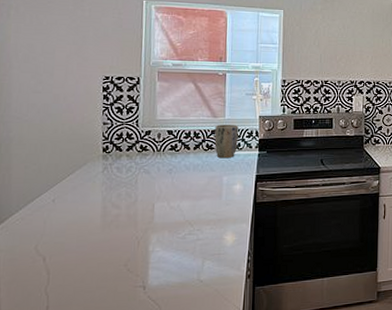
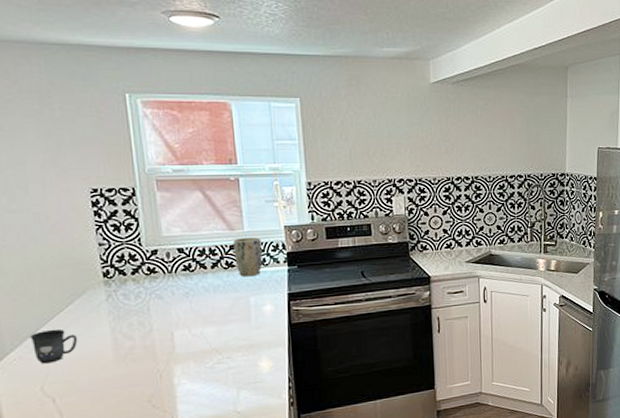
mug: none [34,195,73,225] -> present [30,329,78,364]

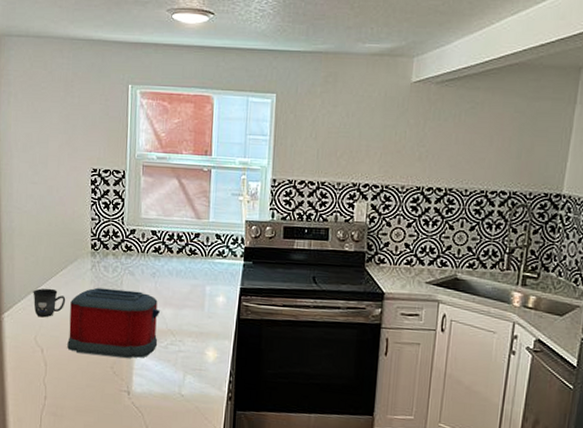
toaster: none [84,314,202,394] -> present [67,287,161,358]
plant pot: present [233,237,263,277] -> none [197,227,223,266]

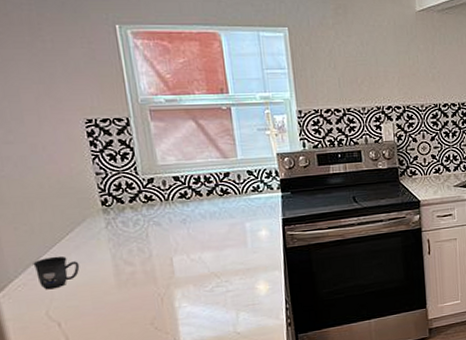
toaster: present [67,287,161,358] -> none [86,240,202,317]

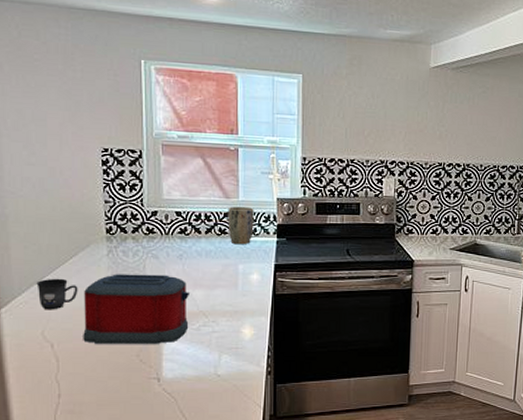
toaster: none [86,240,202,317] -> present [83,274,191,344]
plant pot: none [227,165,257,204] -> present [228,207,254,245]

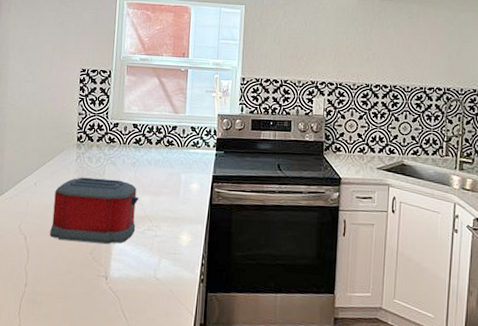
mug: present [36,278,78,310] -> none [20,178,51,207]
plant pot: present [228,207,254,245] -> none [174,121,198,156]

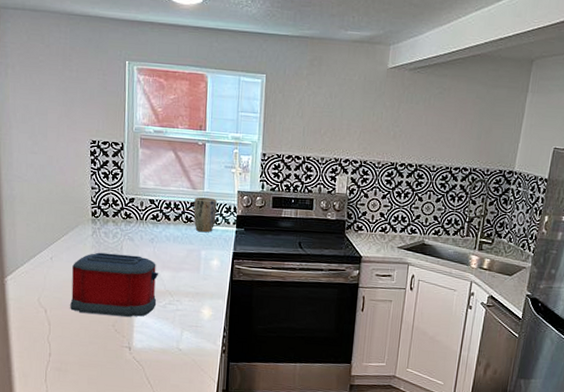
plant pot: none [174,121,198,156] -> present [193,197,217,233]

